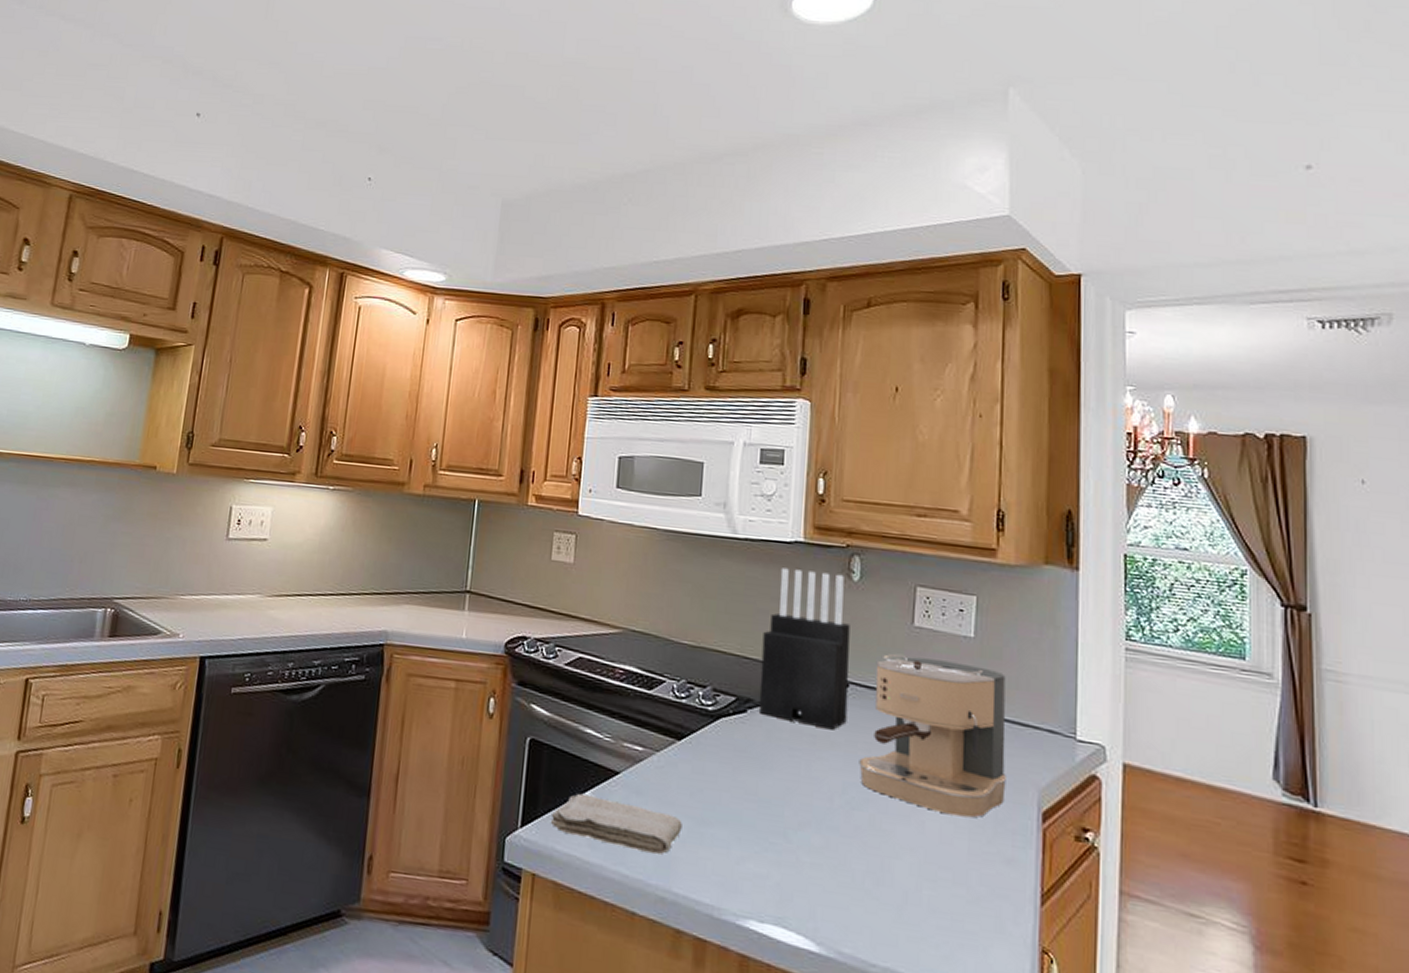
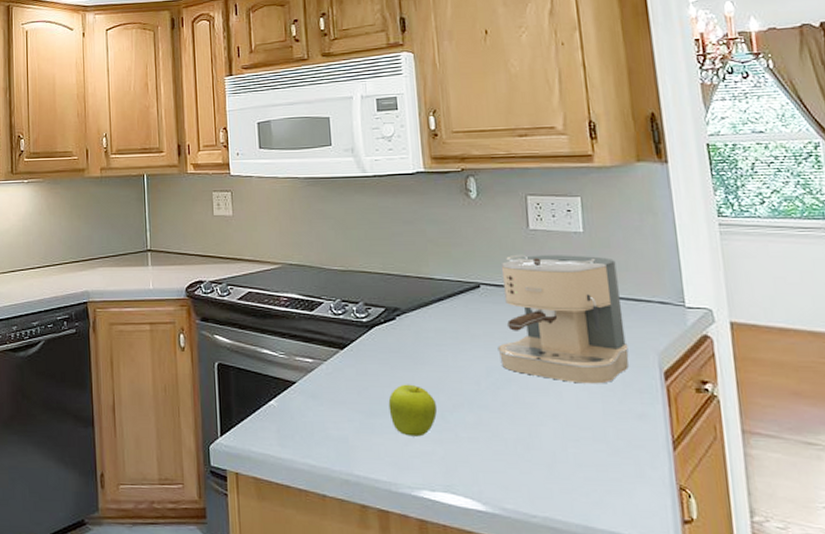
washcloth: present [550,793,682,855] -> none [244,403,355,446]
fruit: none [723,790,781,856] -> present [388,384,438,437]
knife block: present [759,568,850,730] -> none [400,194,483,325]

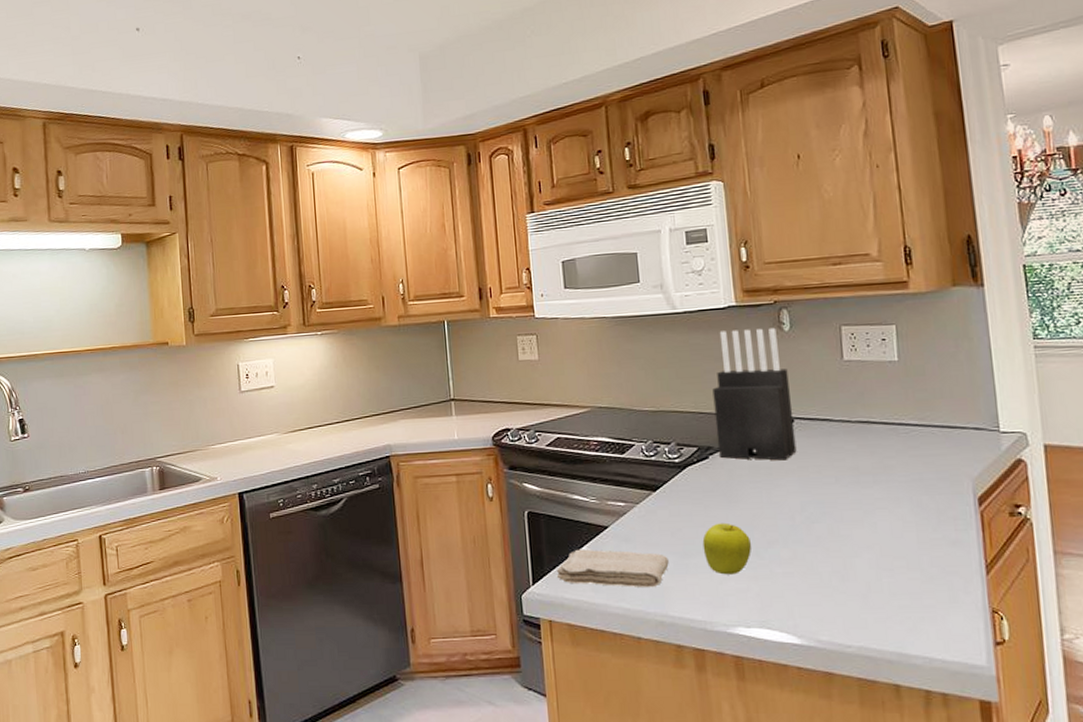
washcloth: none [244,403,355,446] -> present [556,549,669,588]
knife block: none [400,194,483,325] -> present [712,327,797,461]
coffee maker: present [497,254,629,384] -> none [812,384,944,514]

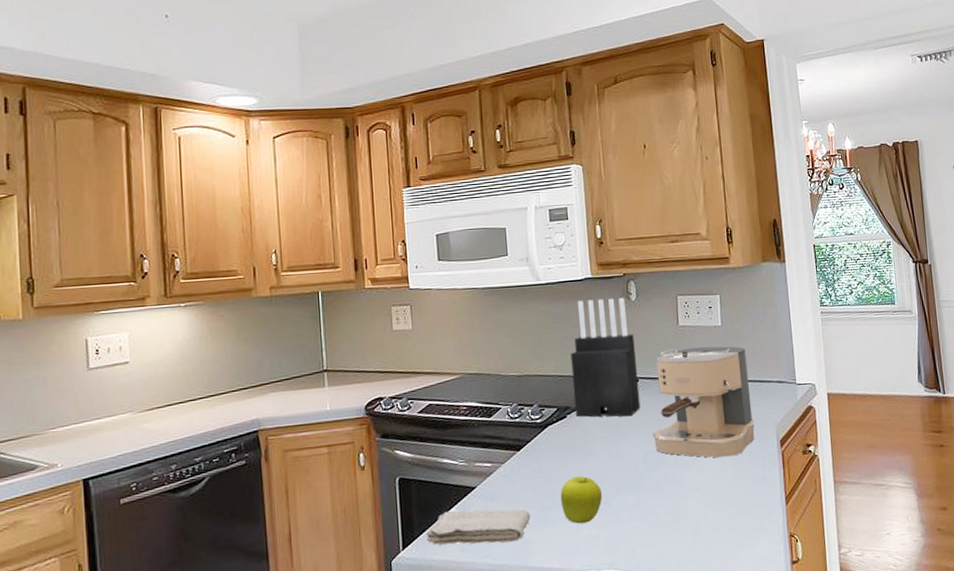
coffee maker: none [812,384,944,514] -> present [653,346,755,458]

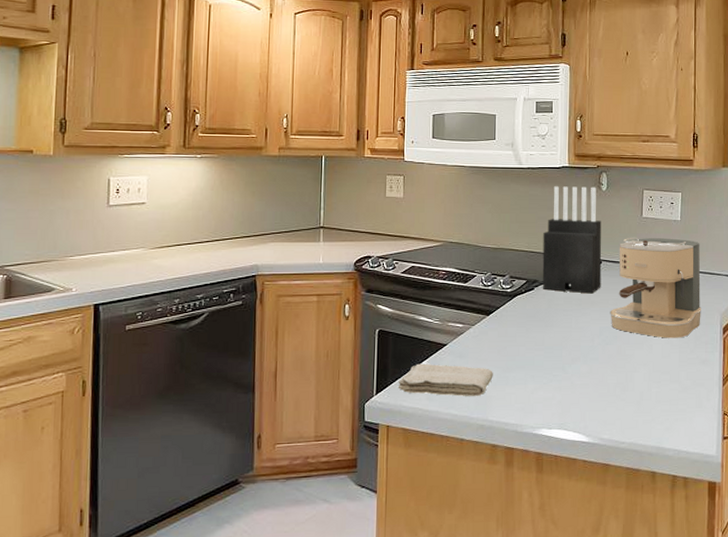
fruit: present [560,475,603,524] -> none [522,343,560,386]

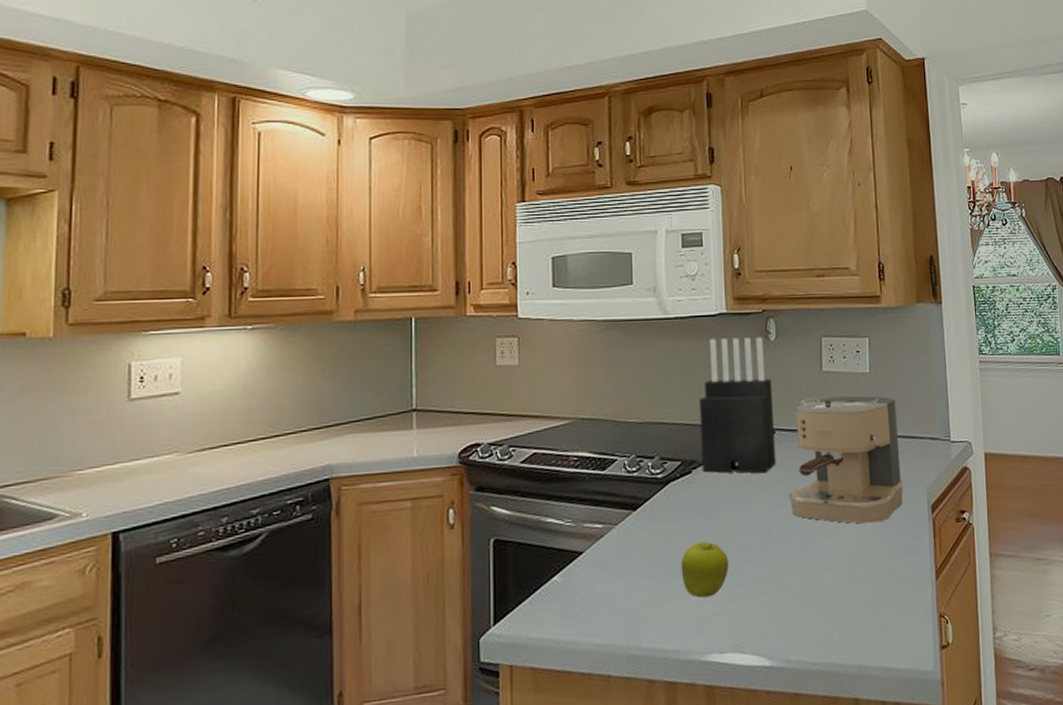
washcloth: present [397,363,493,397] -> none [522,578,645,621]
fruit: none [522,343,560,386] -> present [681,541,730,598]

